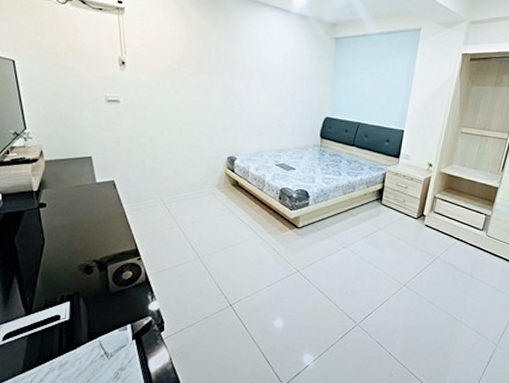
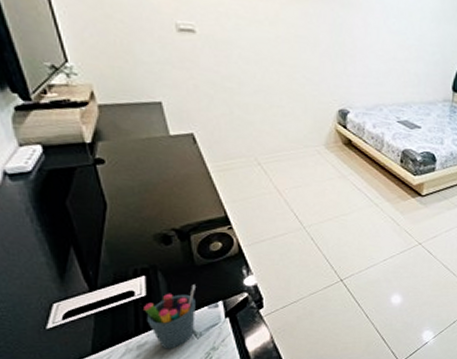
pen holder: none [67,309,109,369] -> present [144,285,195,349]

